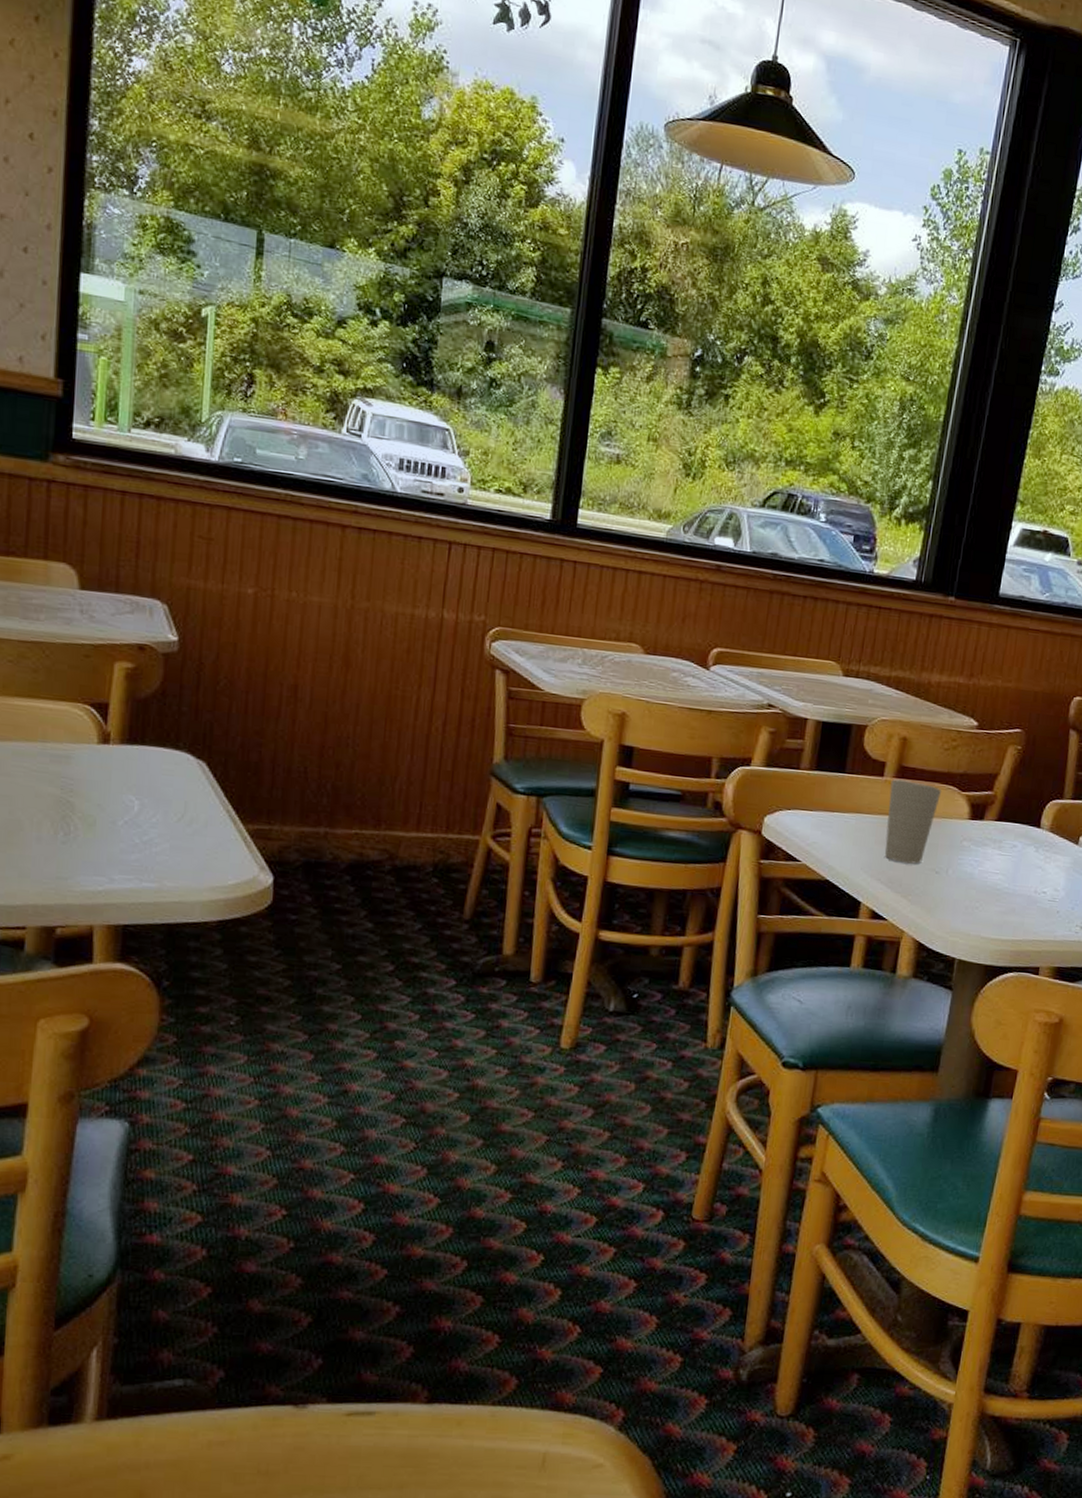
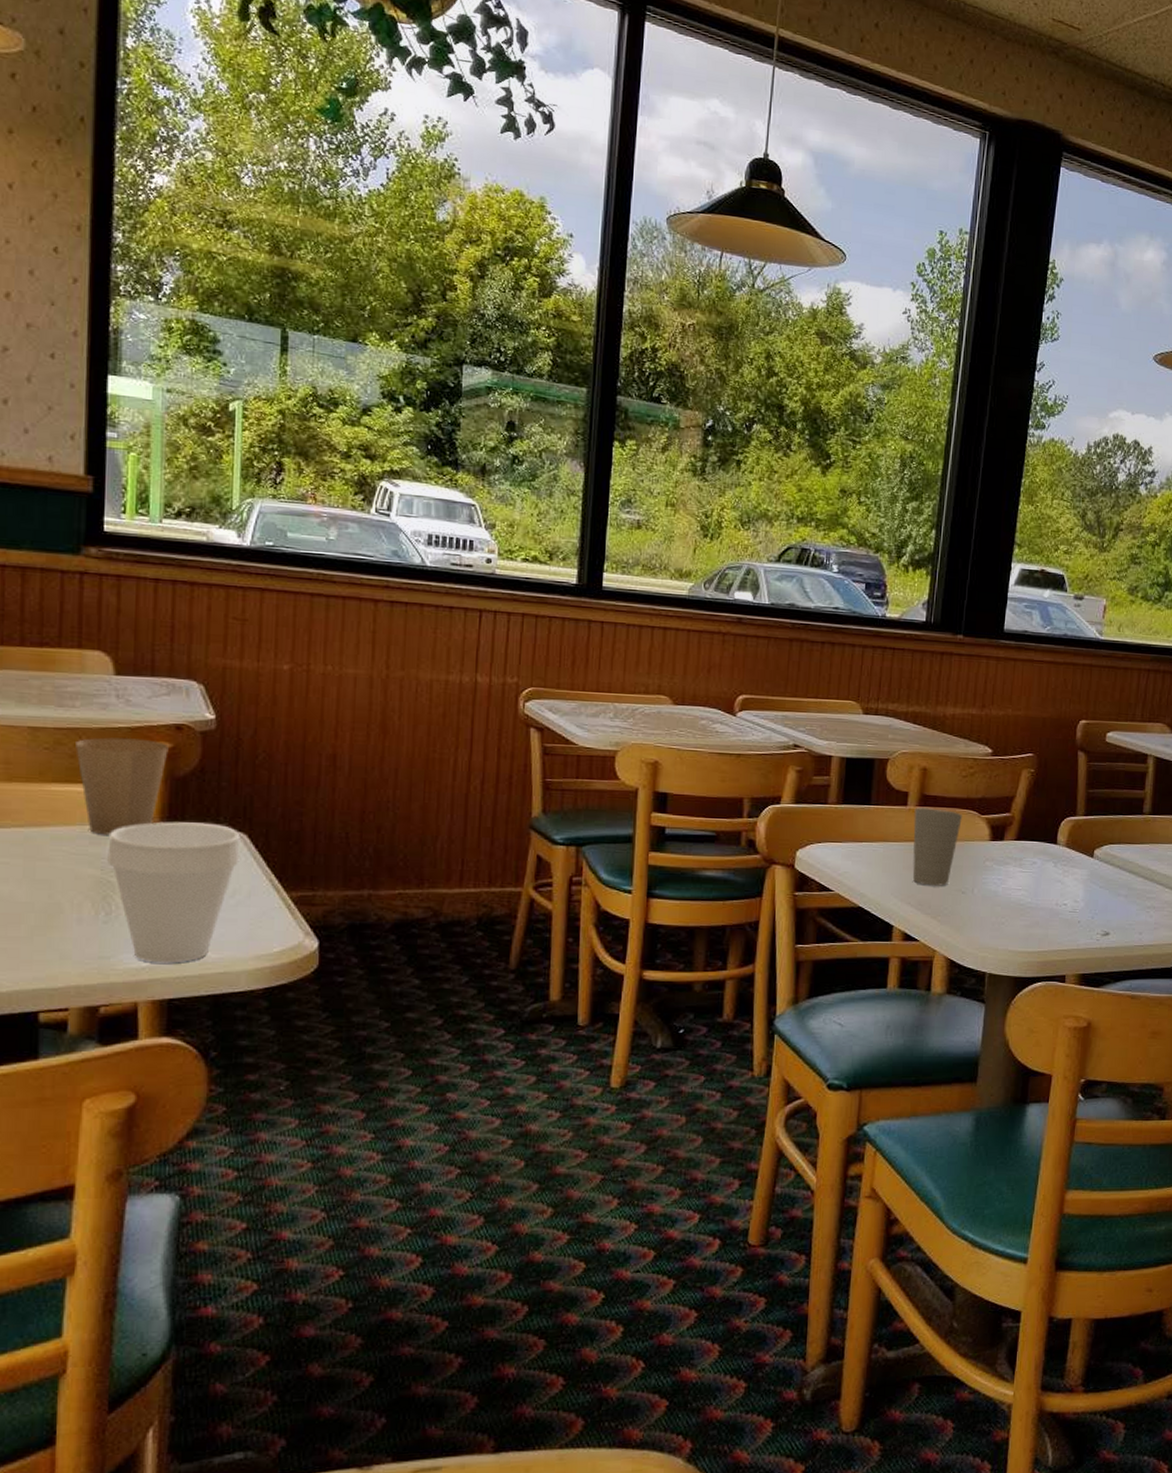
paper cup: none [39,653,131,754] -> present [76,737,169,835]
cup: none [67,743,199,889] -> present [107,821,241,963]

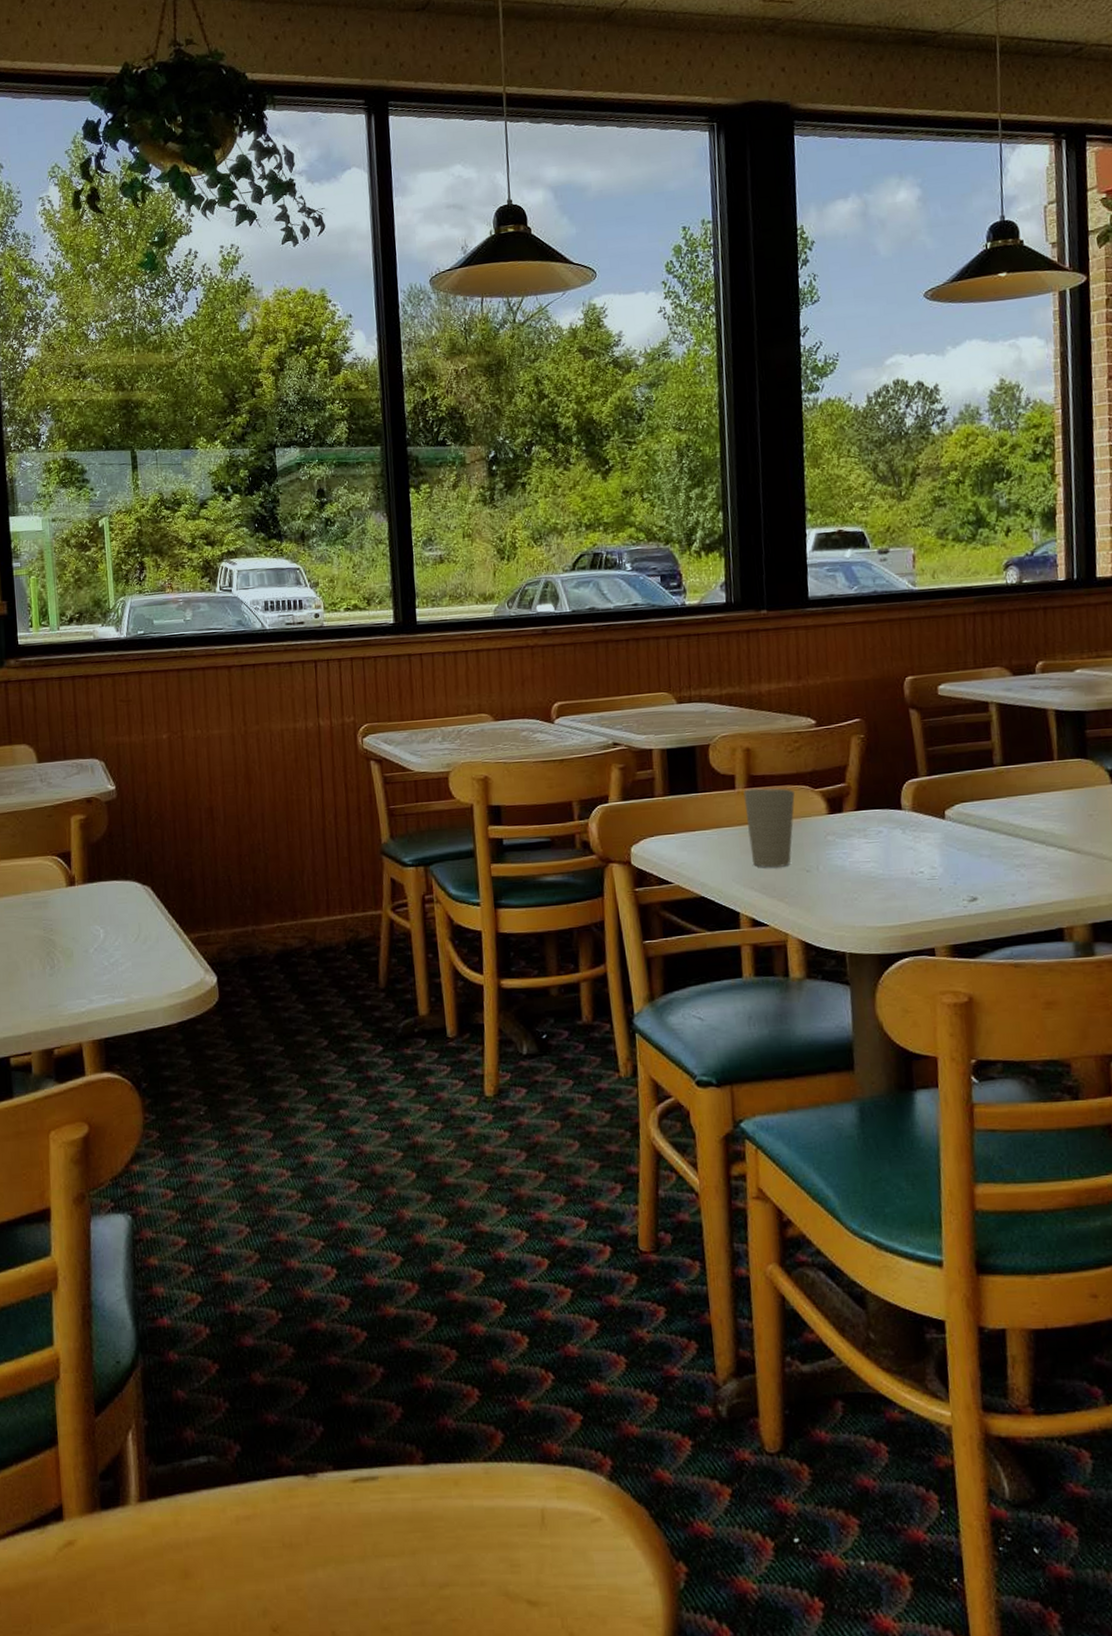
paper cup: present [76,737,169,835] -> none [15,814,83,900]
cup: present [107,821,241,963] -> none [46,881,147,1007]

